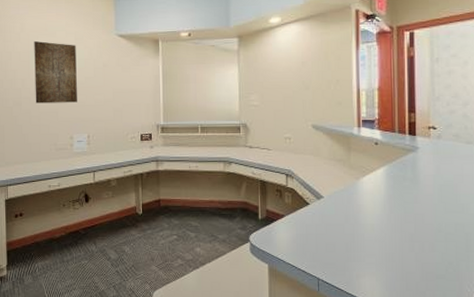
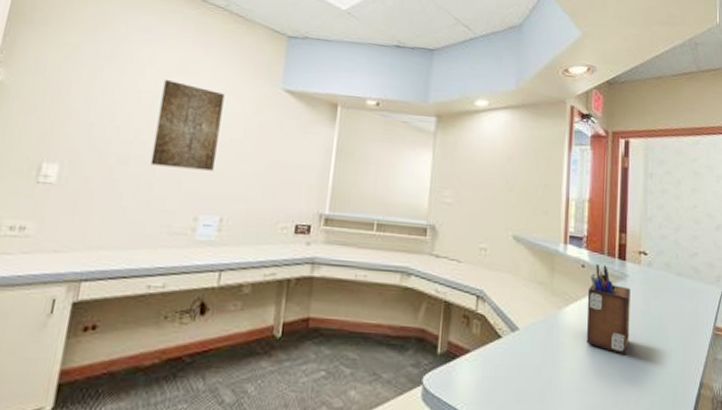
desk organizer: none [381,141,422,212] -> present [586,264,630,356]

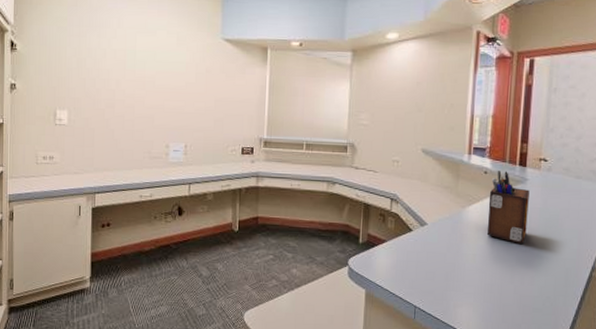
wall art: present [150,80,225,171] -> none [130,39,178,109]

